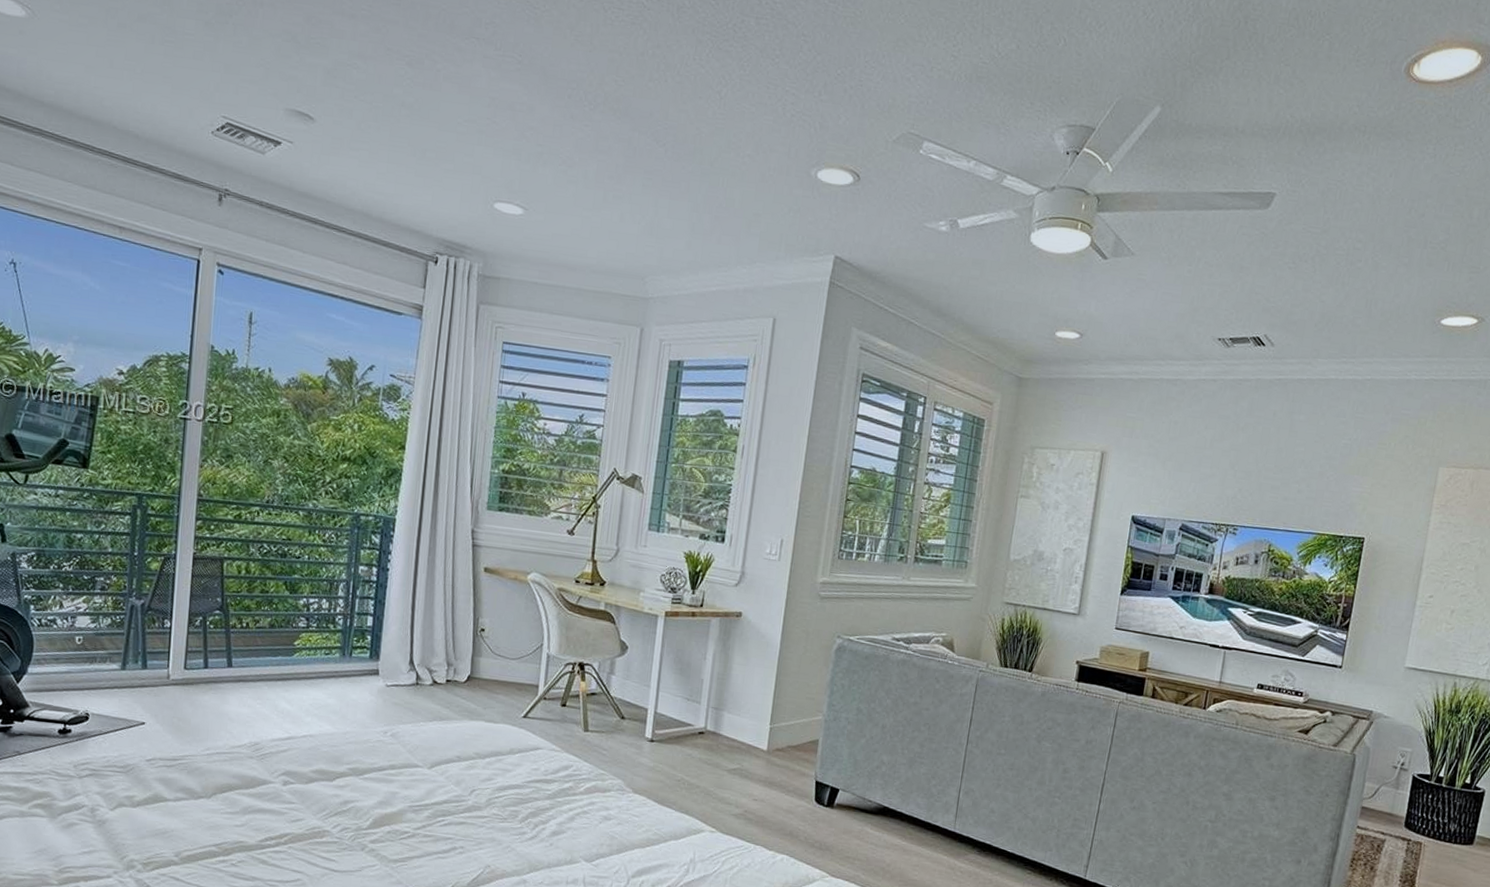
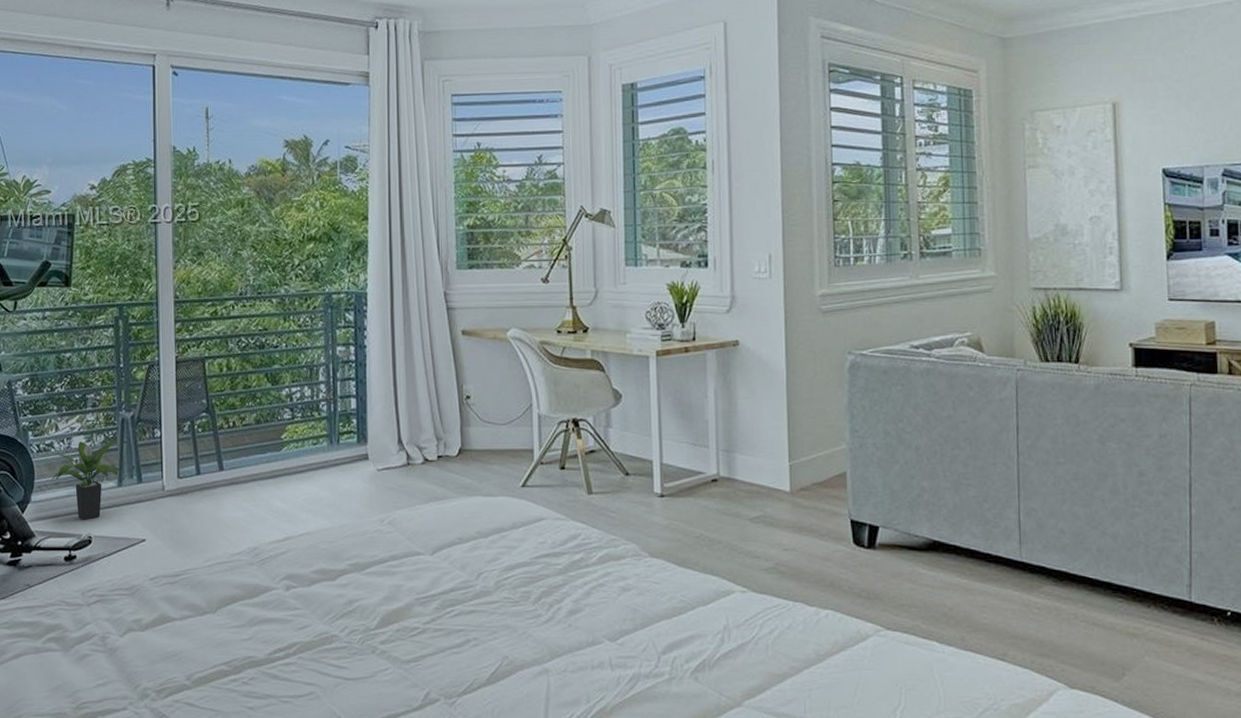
potted plant: none [51,622,125,698] -> present [51,439,119,520]

